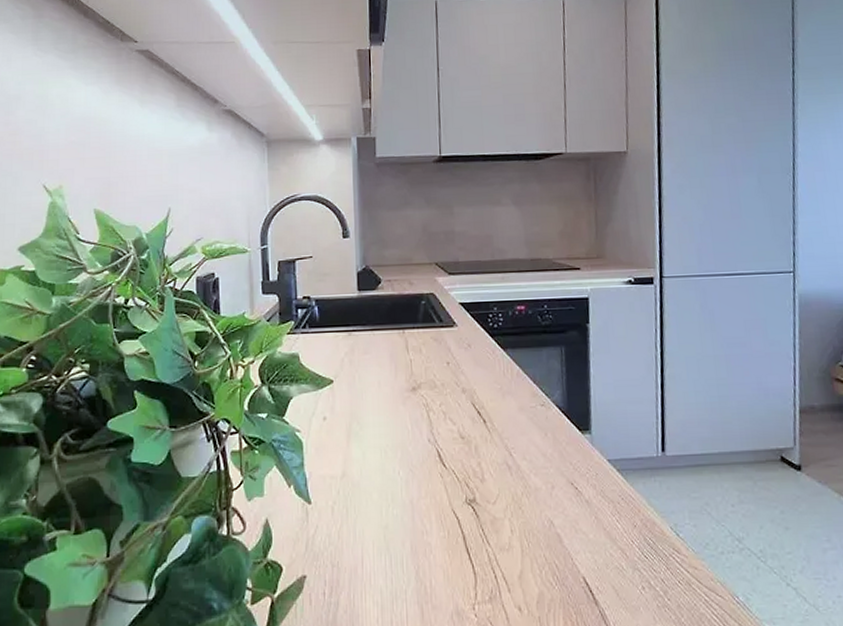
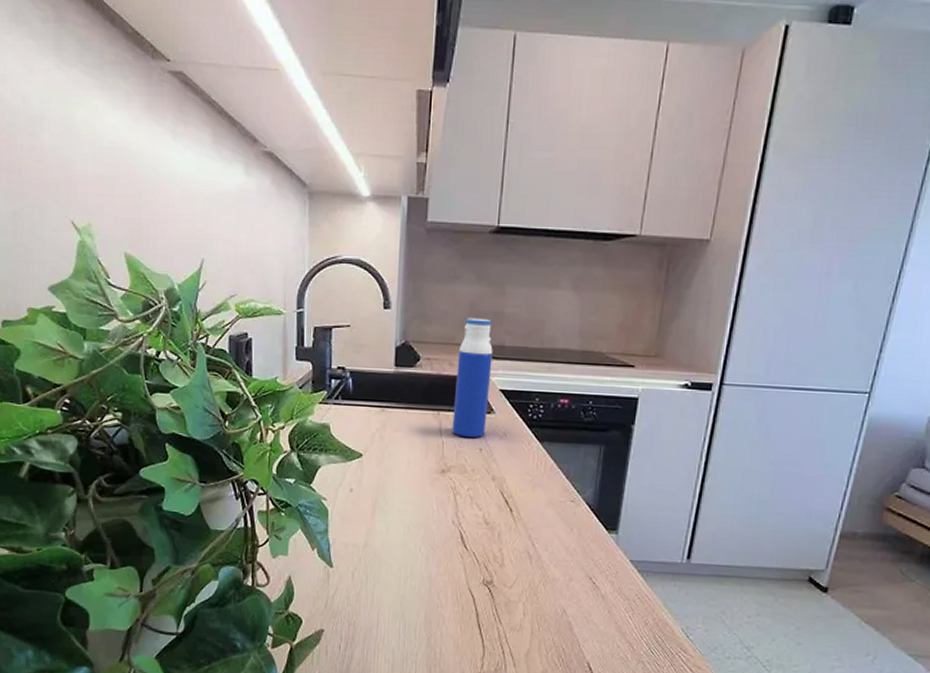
water bottle: none [416,238,451,353] -> present [452,317,493,438]

